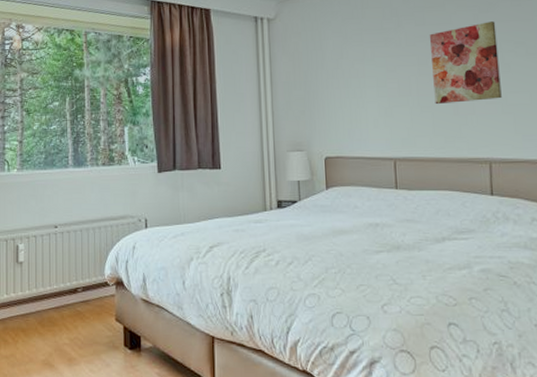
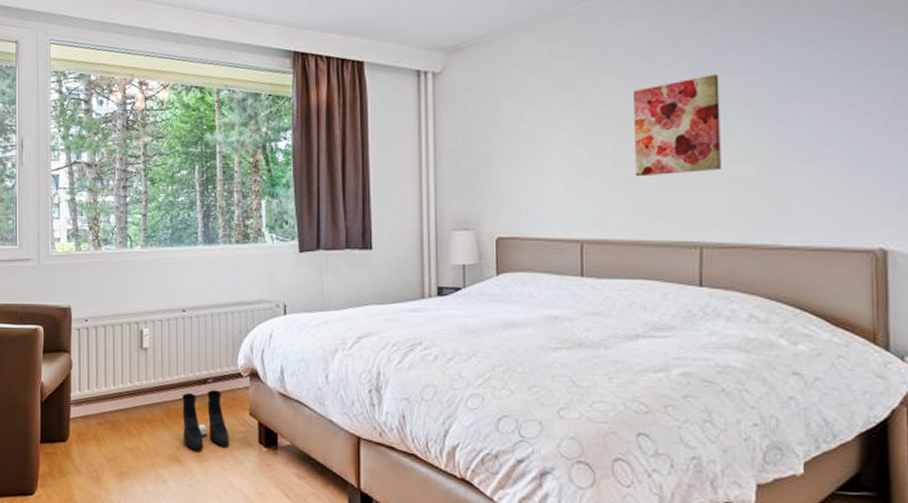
boots: none [54,299,97,356] -> present [182,390,228,451]

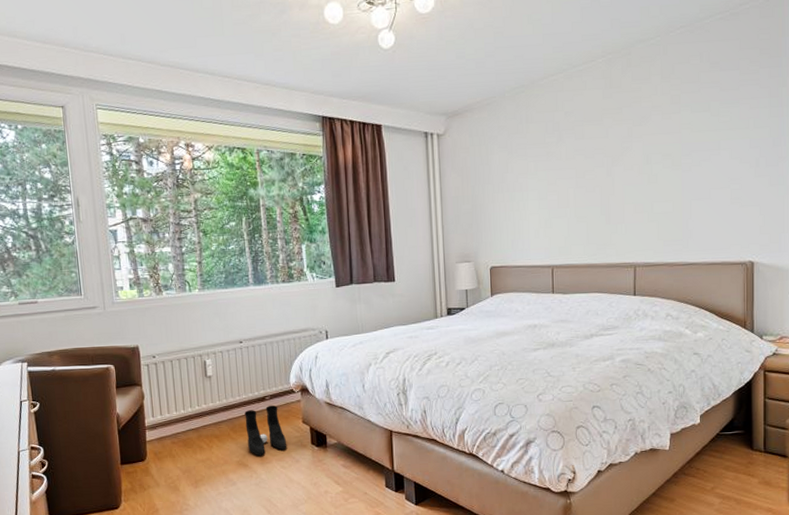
wall art: present [632,74,721,177] -> none [587,134,648,215]

